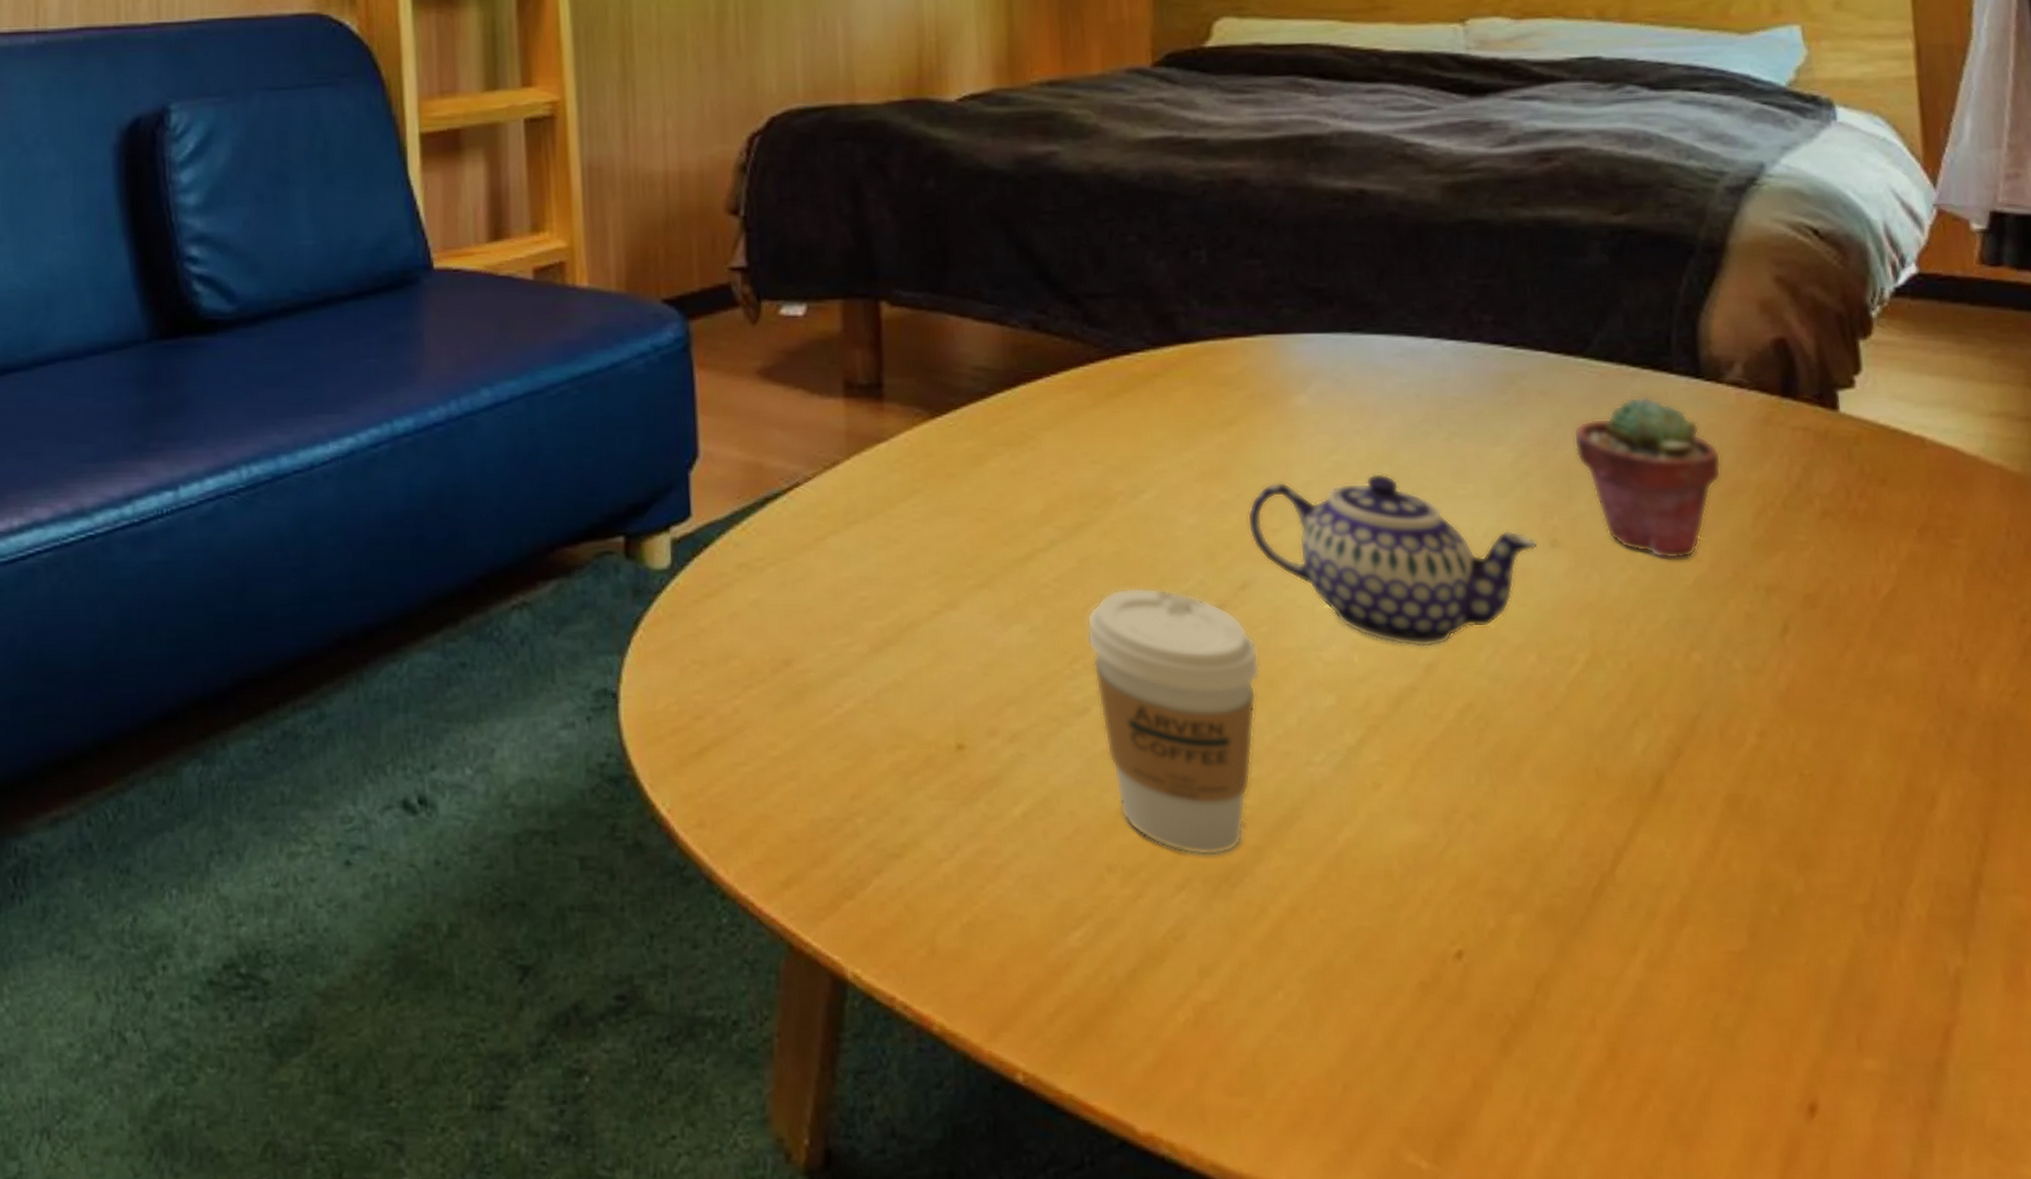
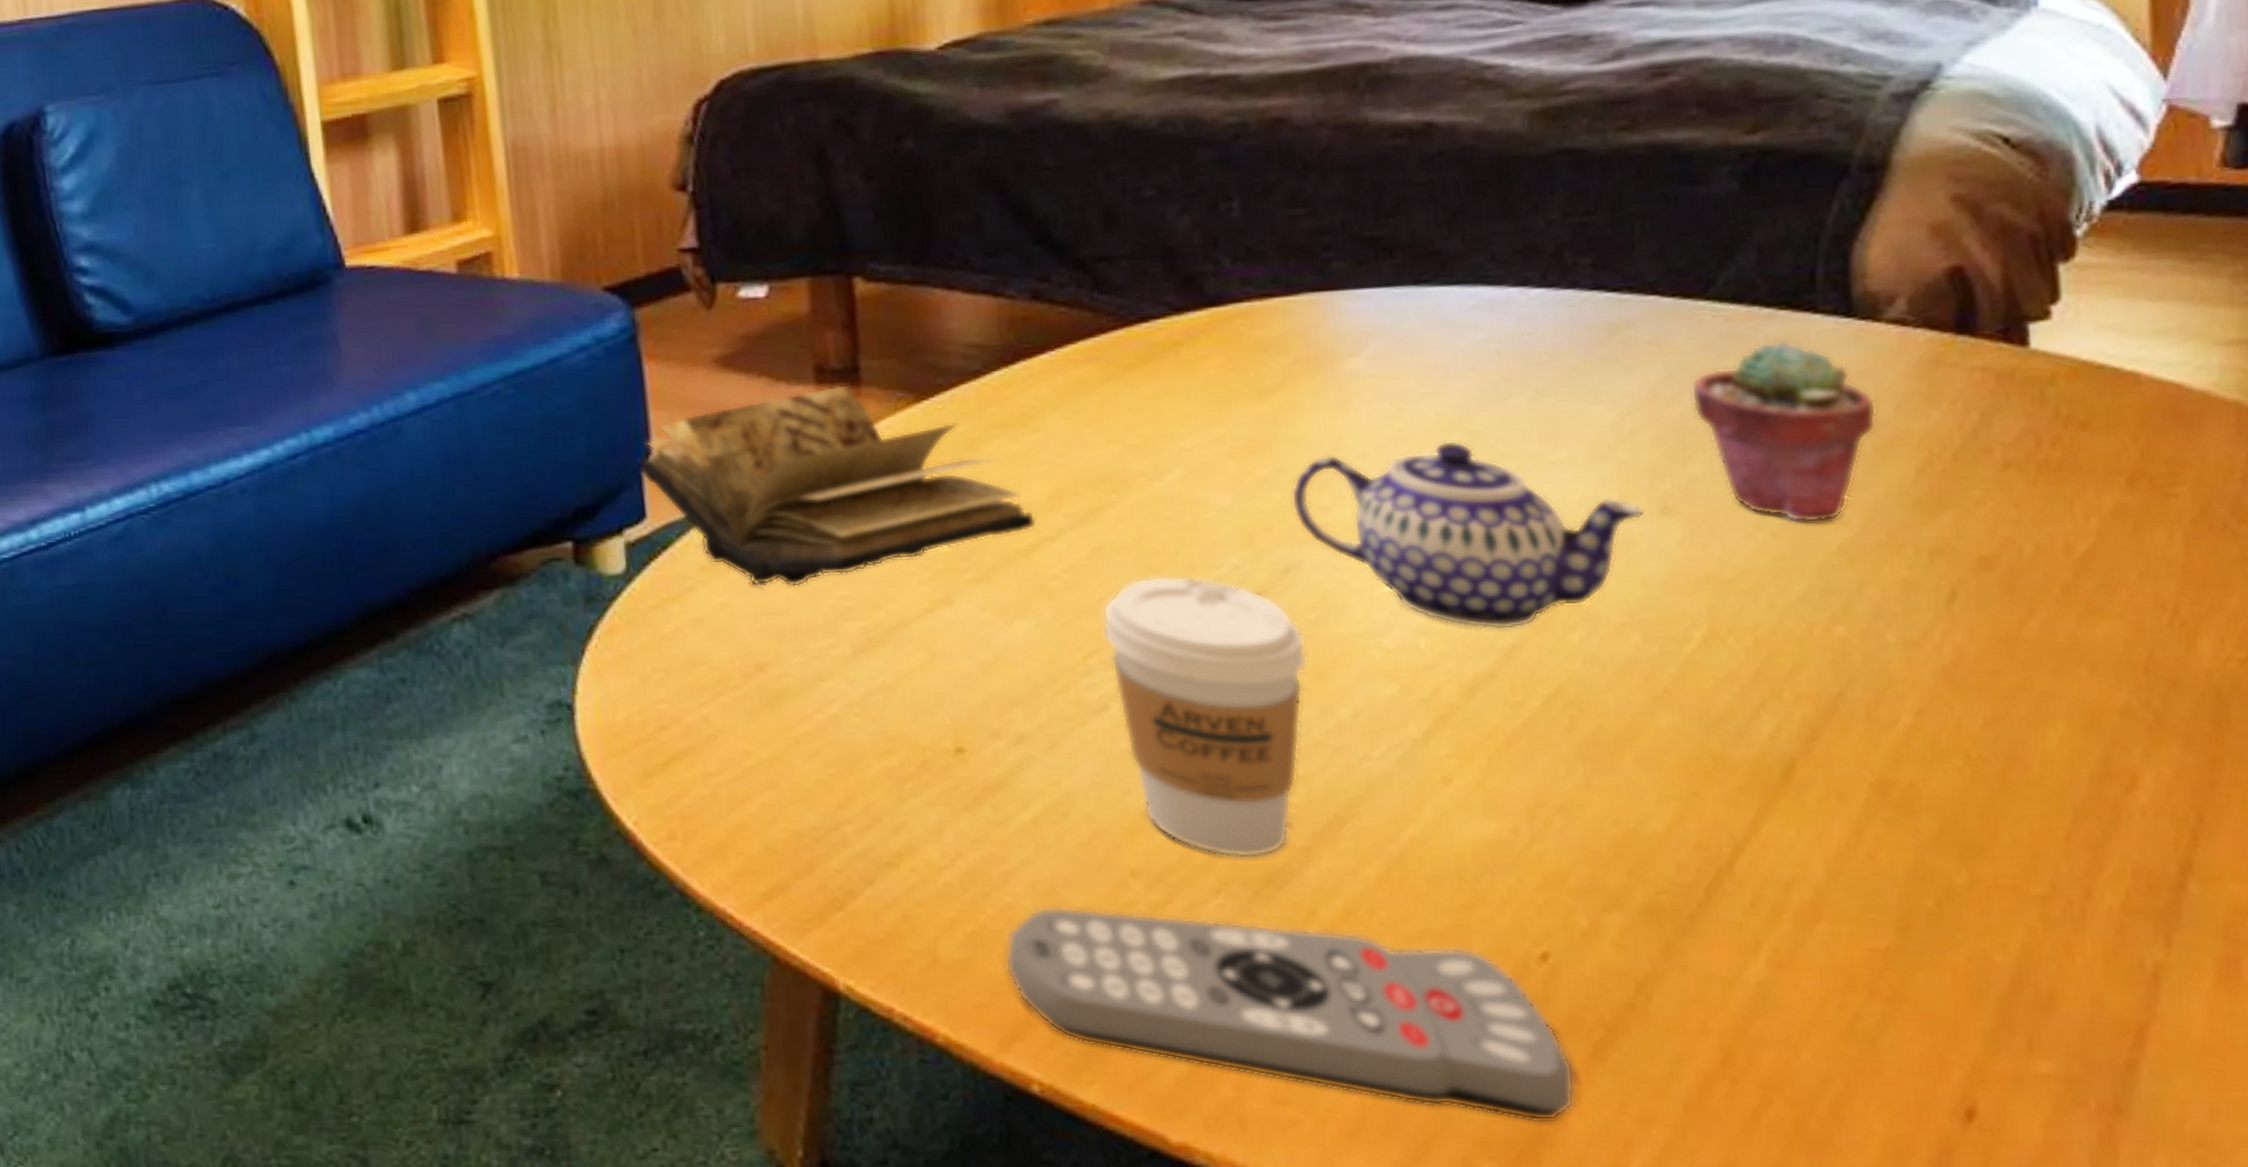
book: none [686,398,1031,586] -> present [638,384,1036,587]
remote control: none [995,900,1487,1113] -> present [1004,907,1576,1121]

